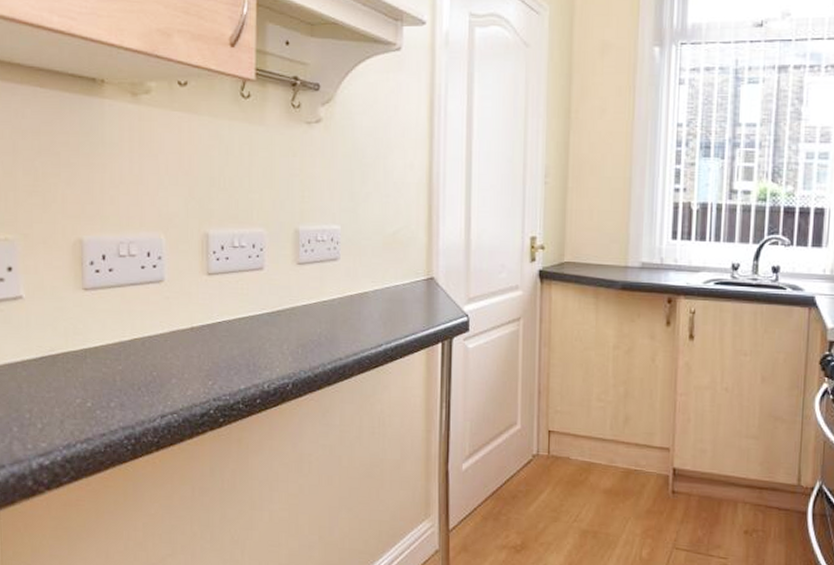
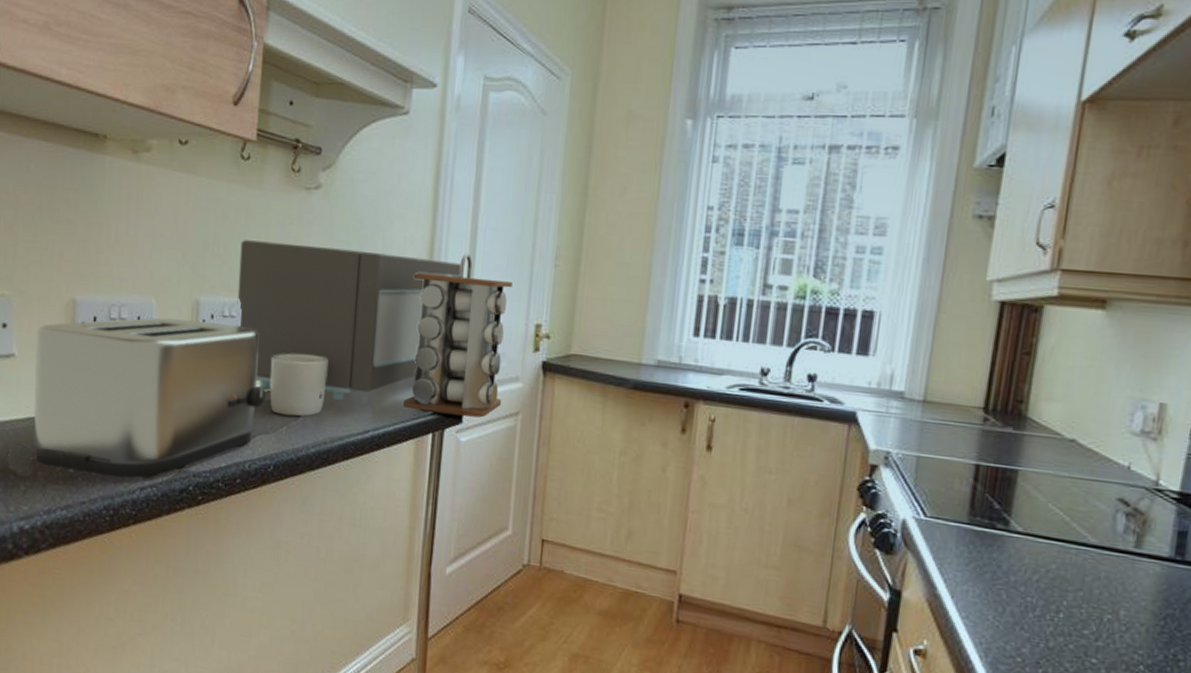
toaster: none [43,252,280,409] -> present [33,318,266,479]
microwave: none [246,174,459,319] -> present [235,240,461,401]
mug: none [283,277,339,337] -> present [269,353,329,417]
spice rack: none [413,175,507,326] -> present [403,253,512,418]

